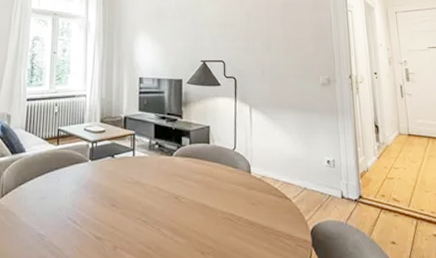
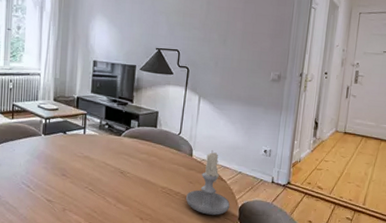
candle: none [249,165,301,243] -> present [185,150,230,215]

